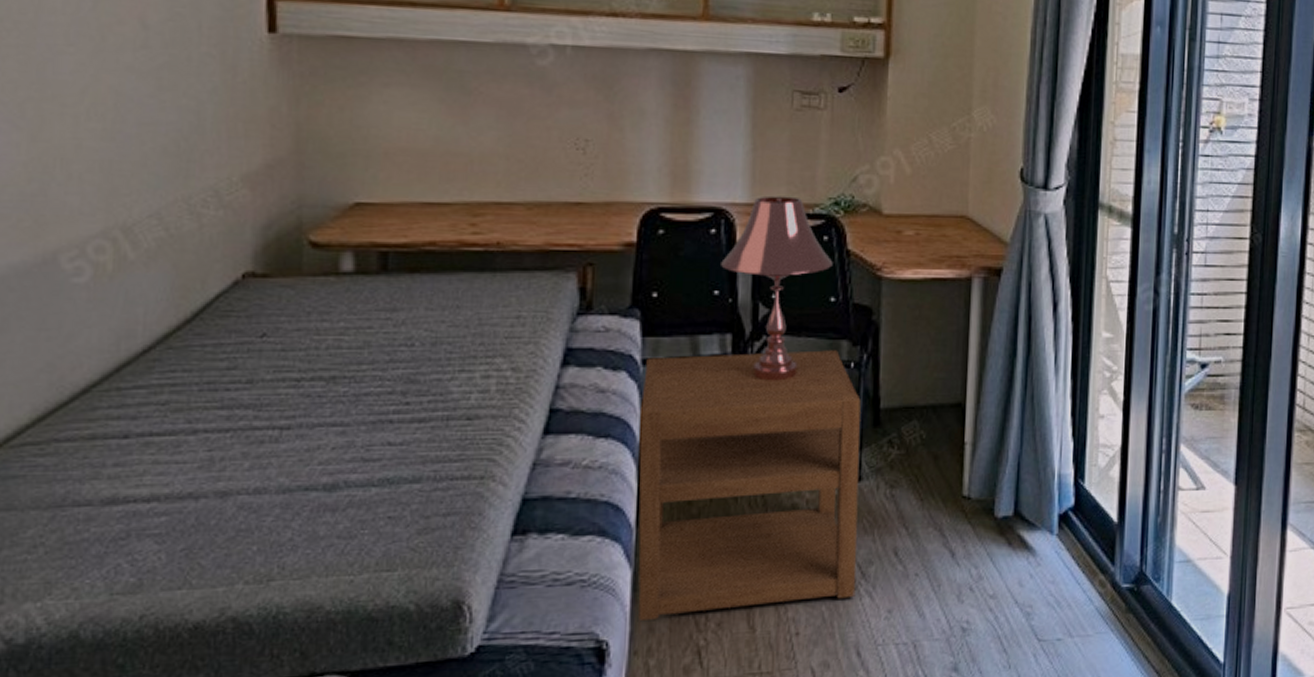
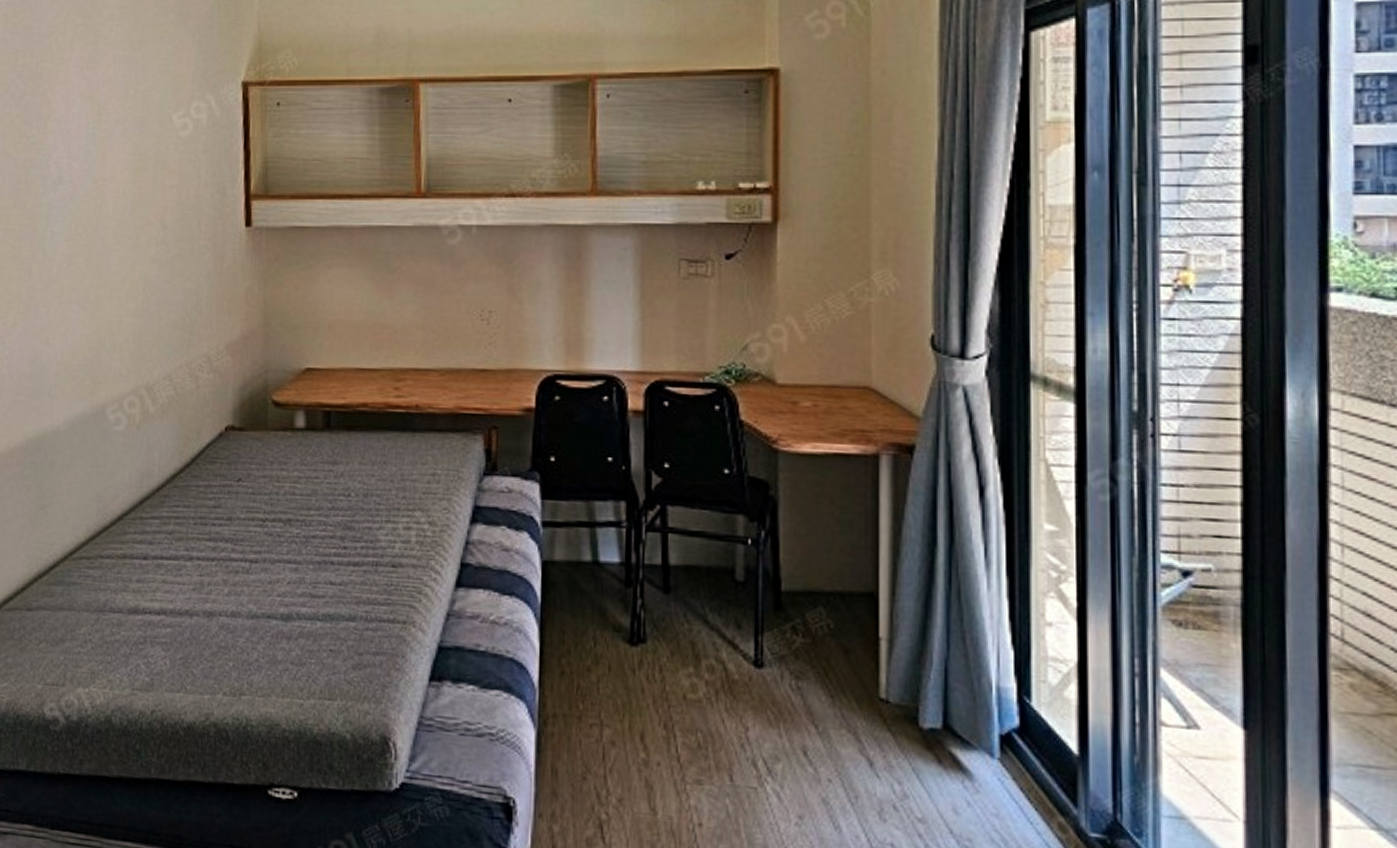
nightstand: present [638,350,861,620] -> none [540,520,762,795]
table lamp: present [721,195,833,381] -> none [614,364,726,553]

